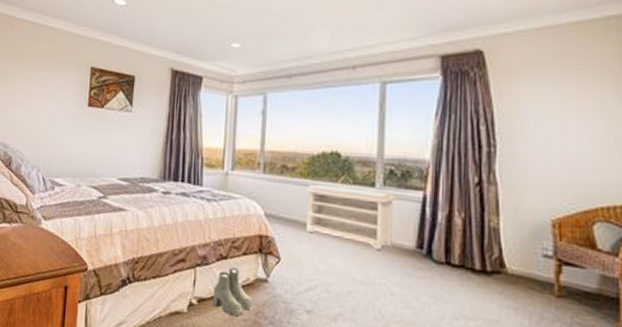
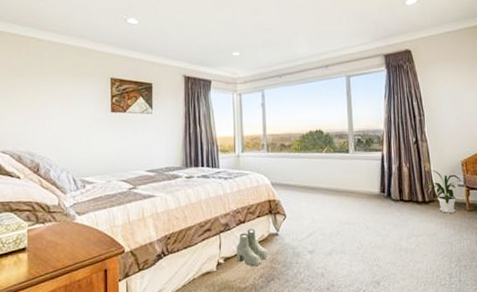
bench: present [305,184,397,249] -> none [300,155,364,198]
house plant: none [489,226,550,295] -> present [426,170,462,213]

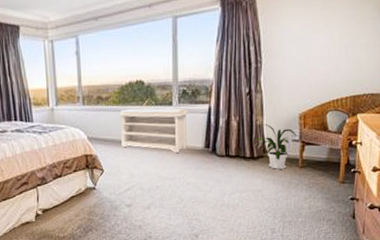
boots: present [235,229,268,266] -> none [53,183,86,217]
bench: none [300,155,364,198] -> present [118,108,189,153]

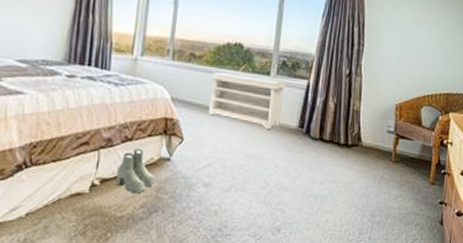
boots: none [53,183,86,217] -> present [116,149,156,193]
house plant: present [256,123,297,169] -> none [352,109,392,162]

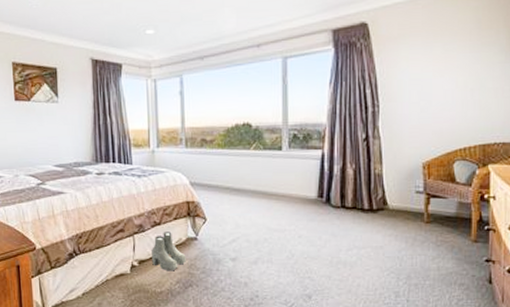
bench: present [209,71,287,129] -> none [223,152,300,202]

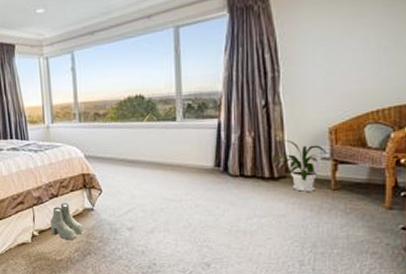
house plant: none [375,172,421,224] -> present [276,139,327,192]

